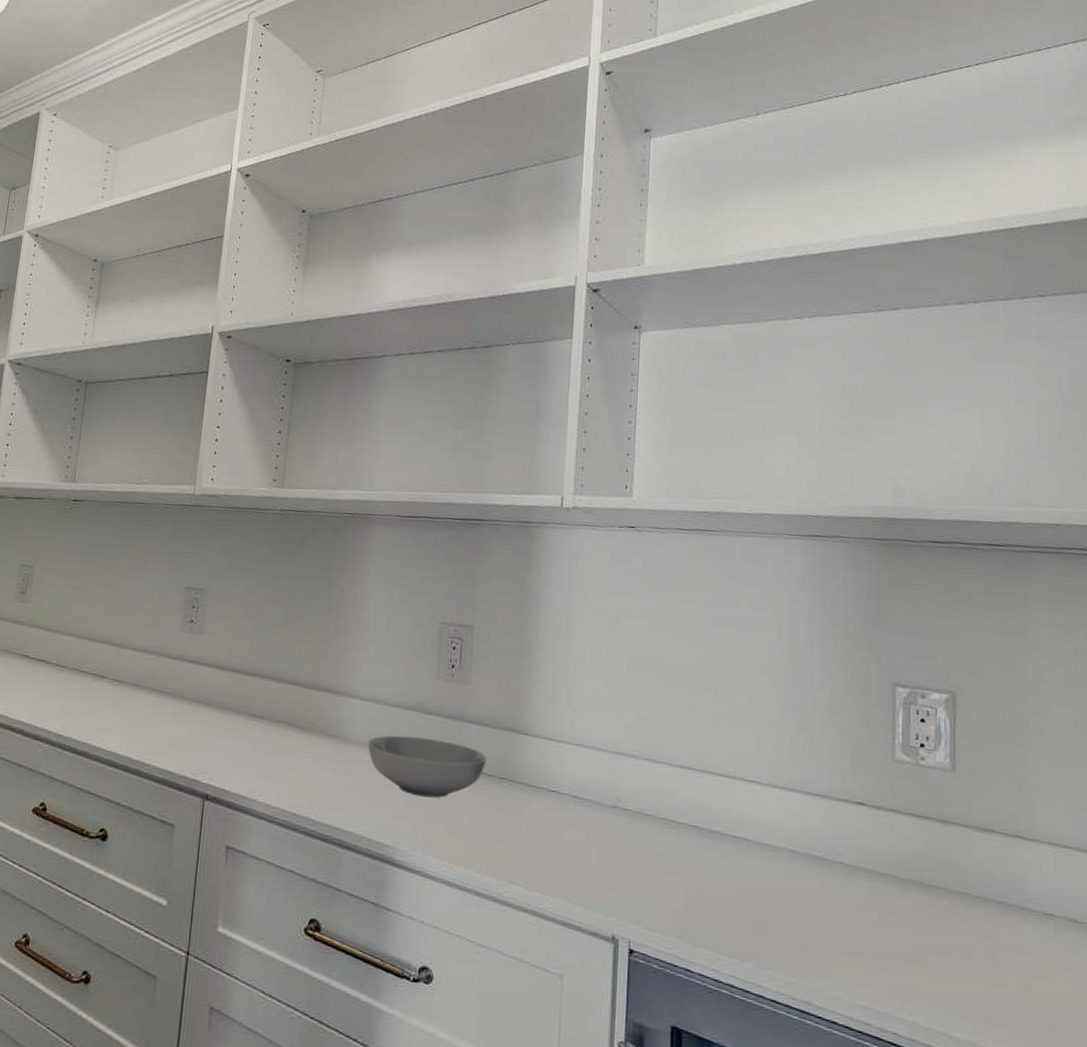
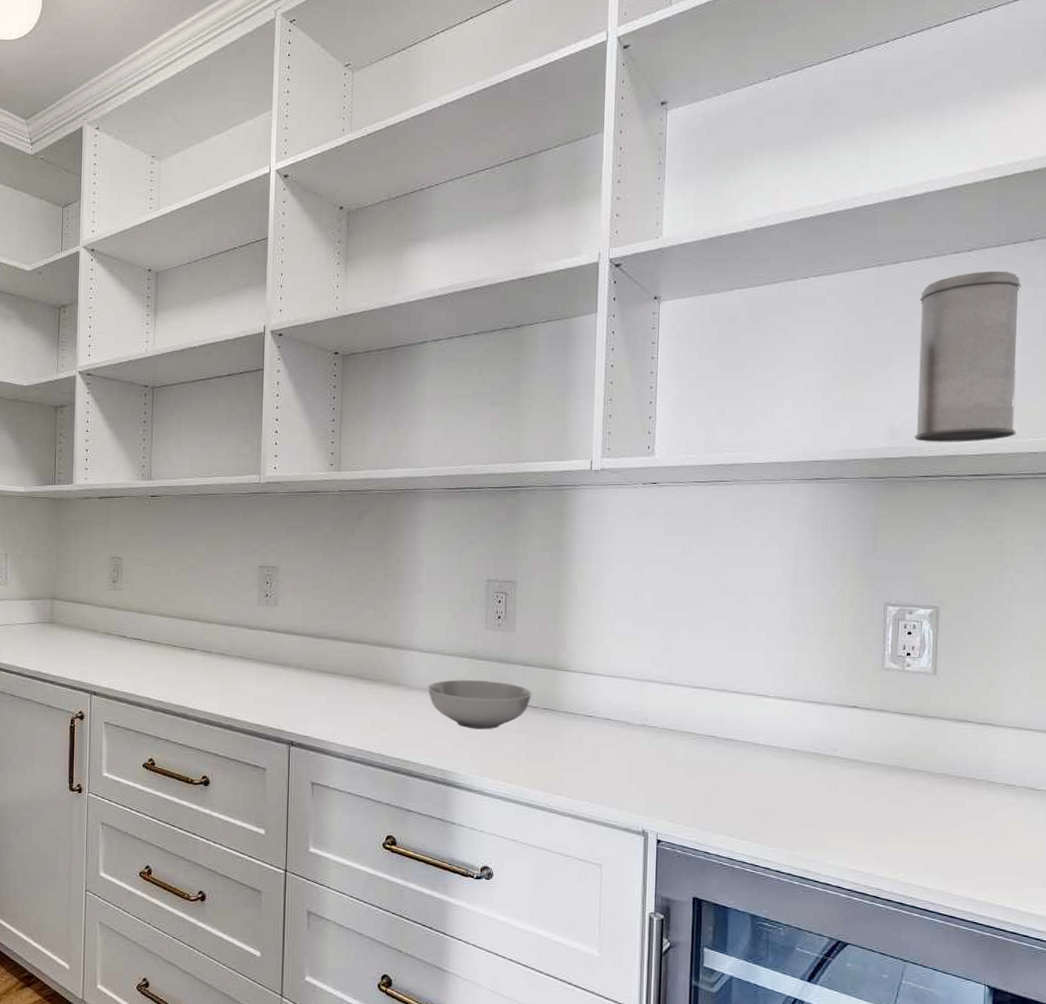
canister: none [921,324,1035,508] -> present [914,270,1022,442]

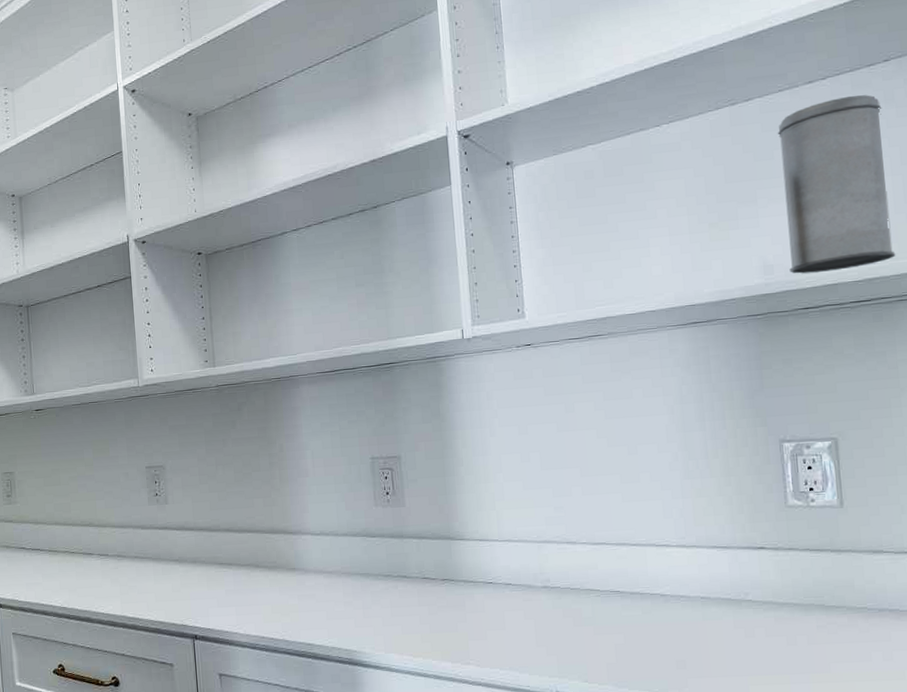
bowl: present [428,680,532,730] -> none [324,557,429,607]

